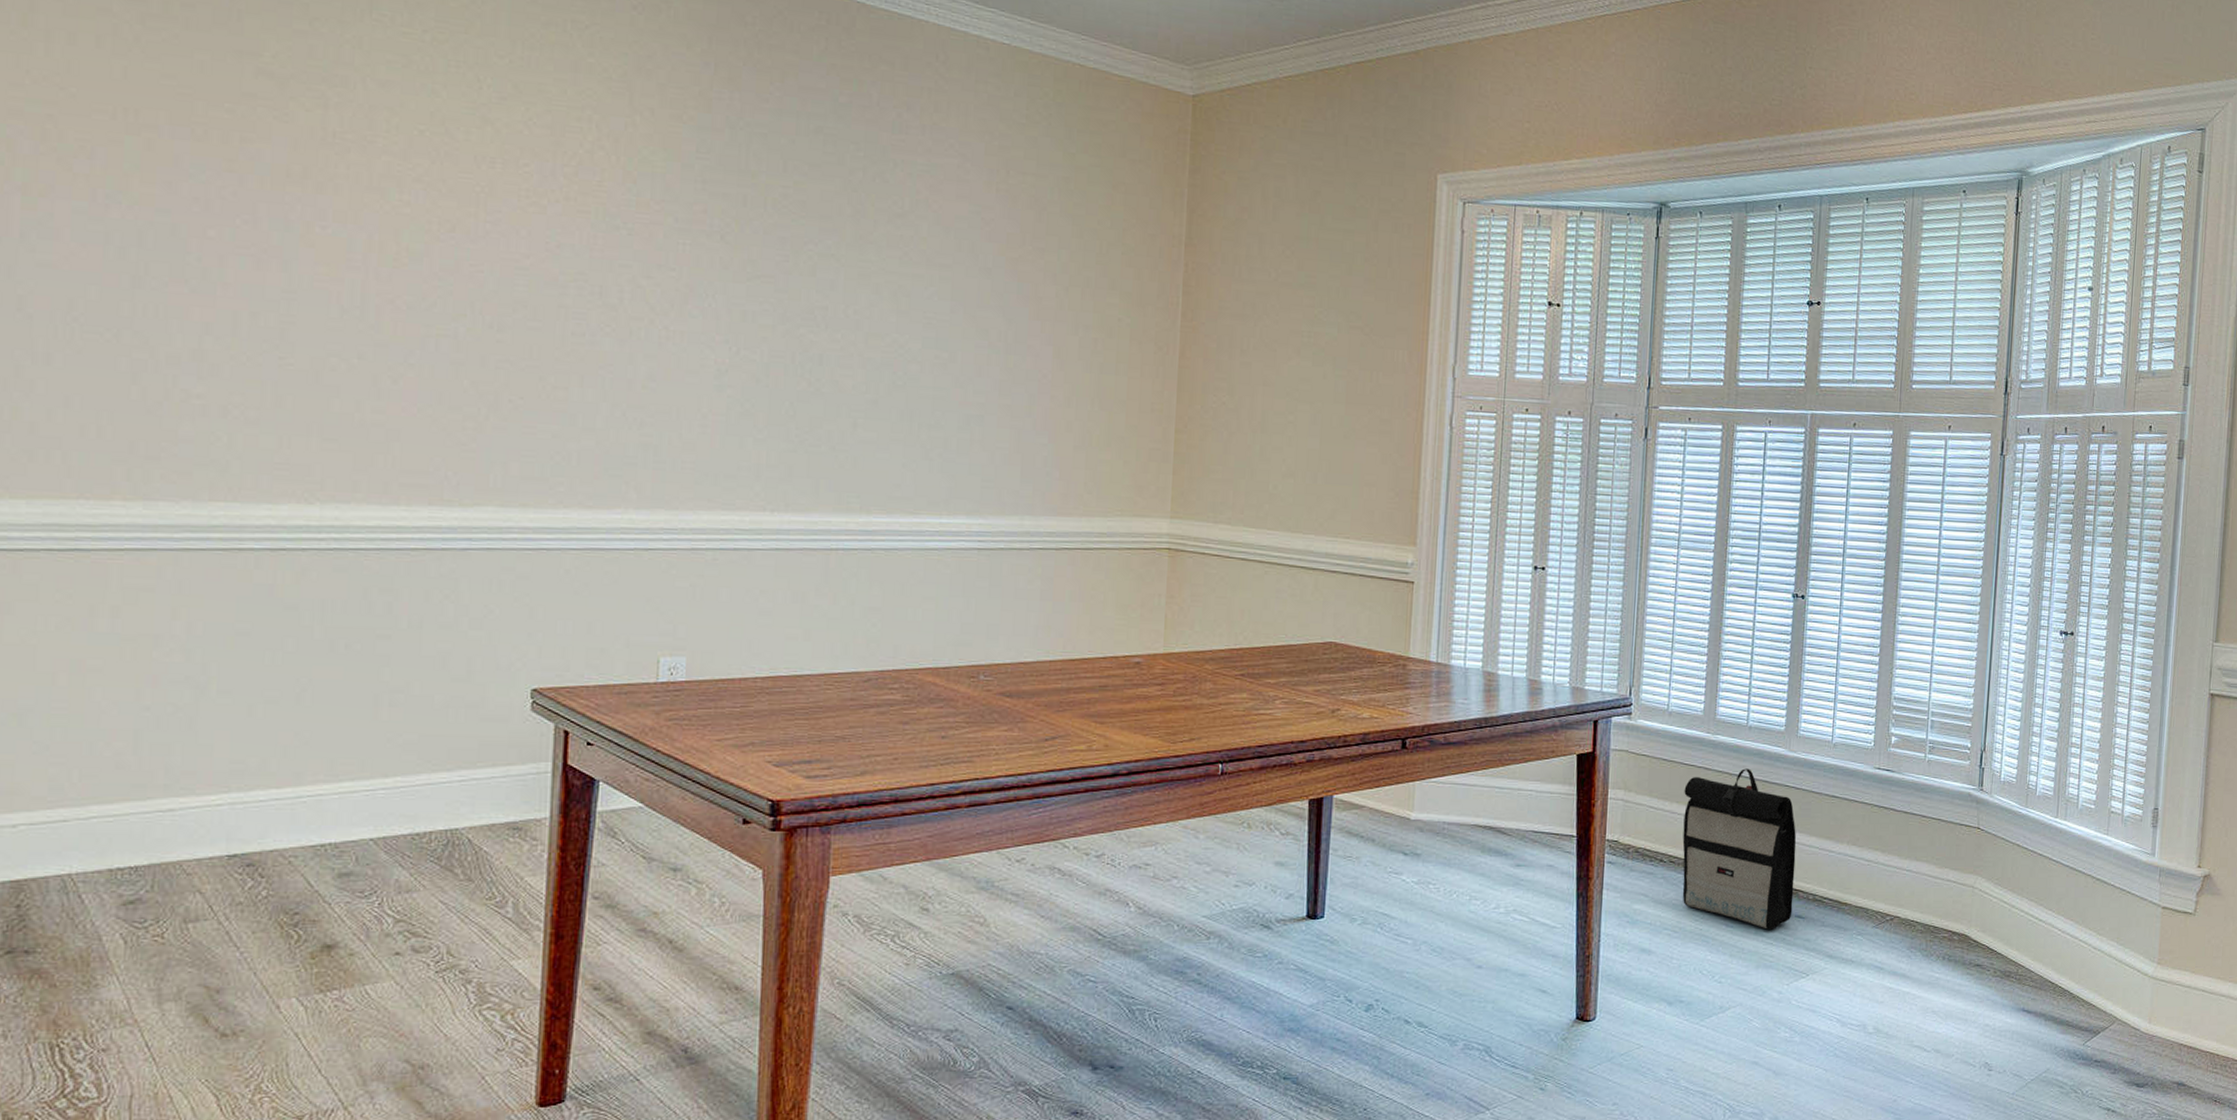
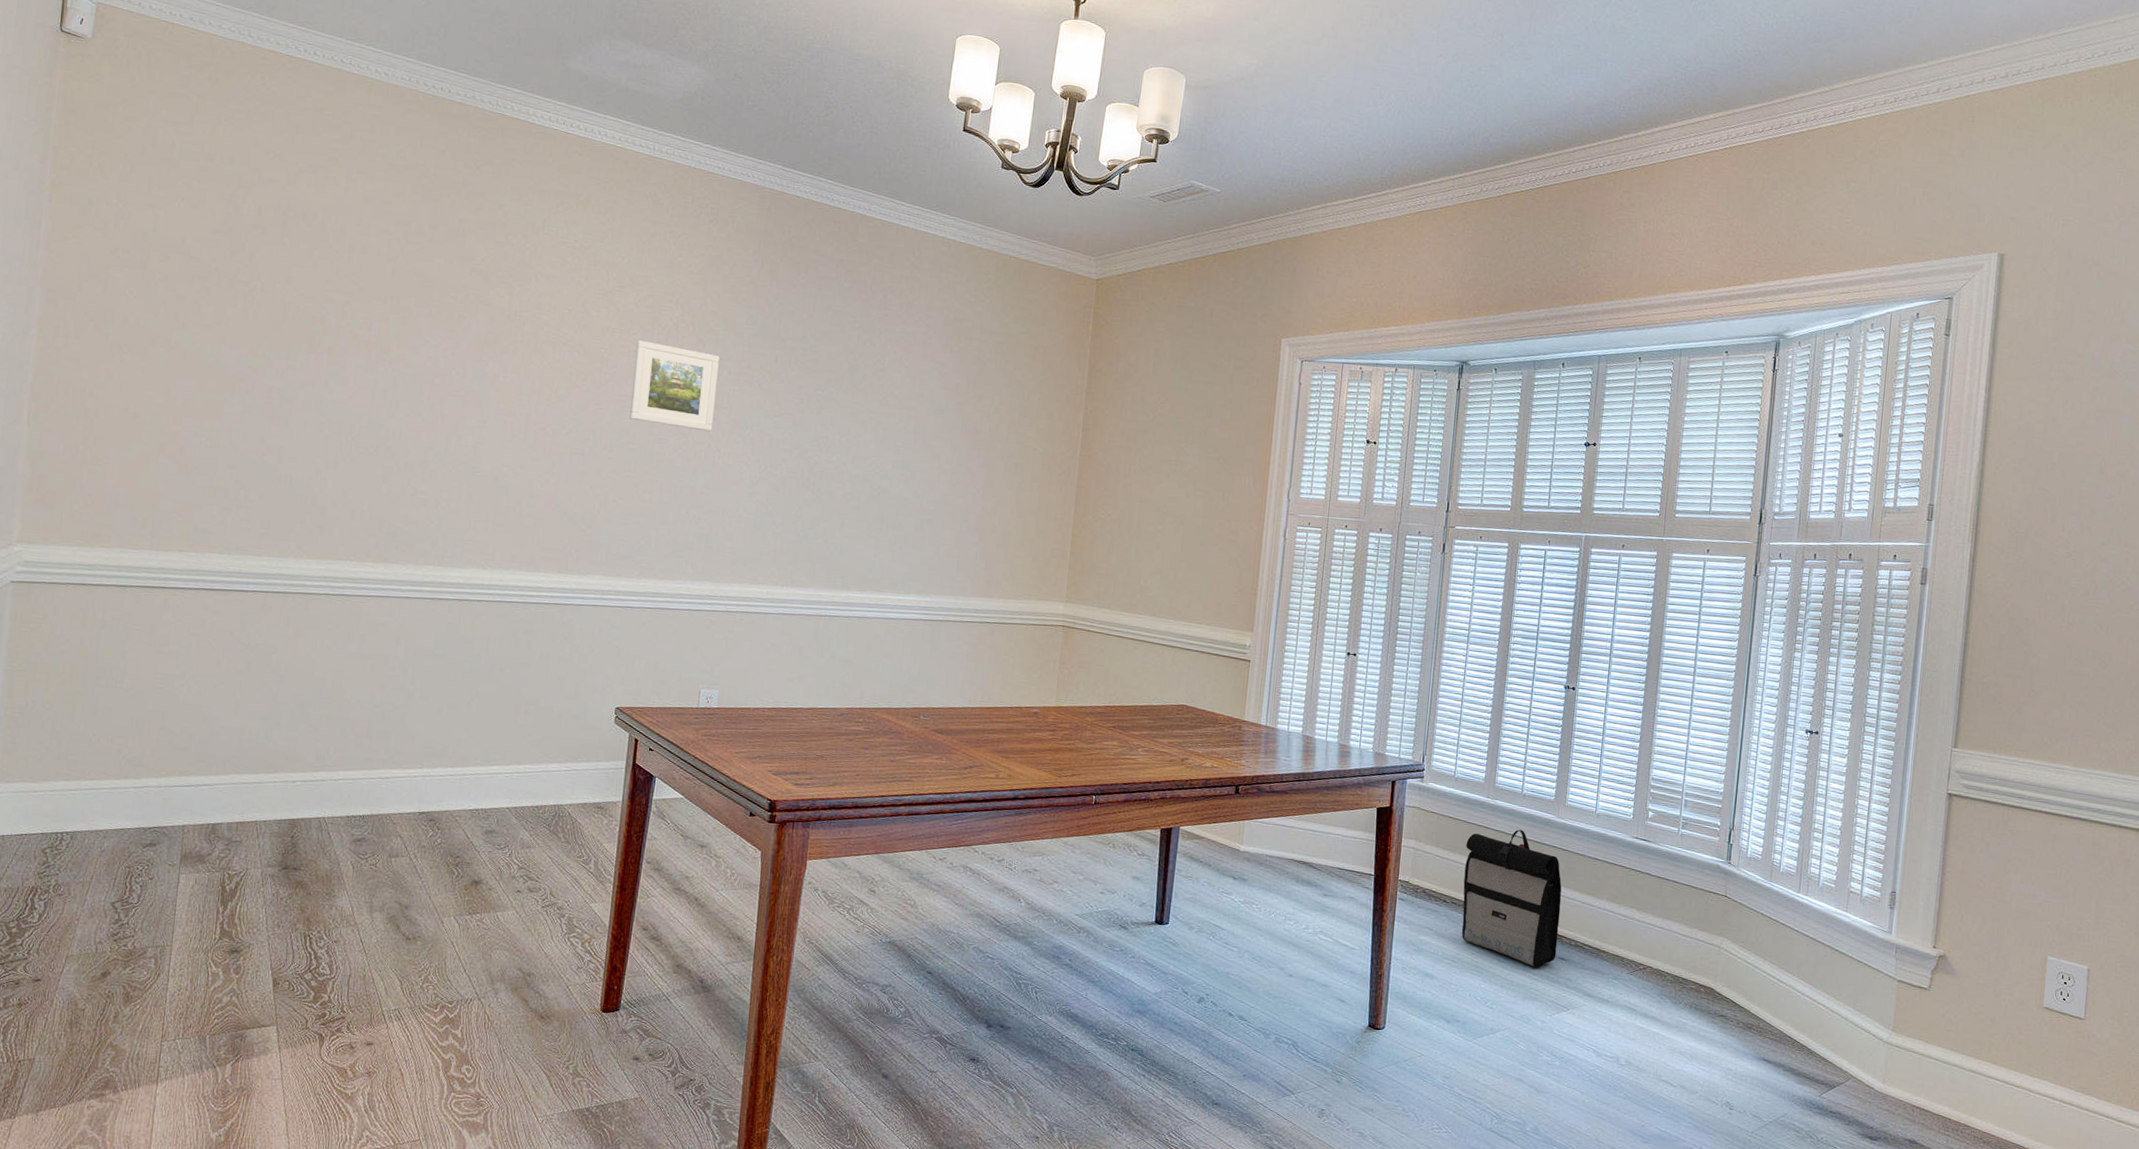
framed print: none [526,174,659,302] -> present [630,340,720,432]

